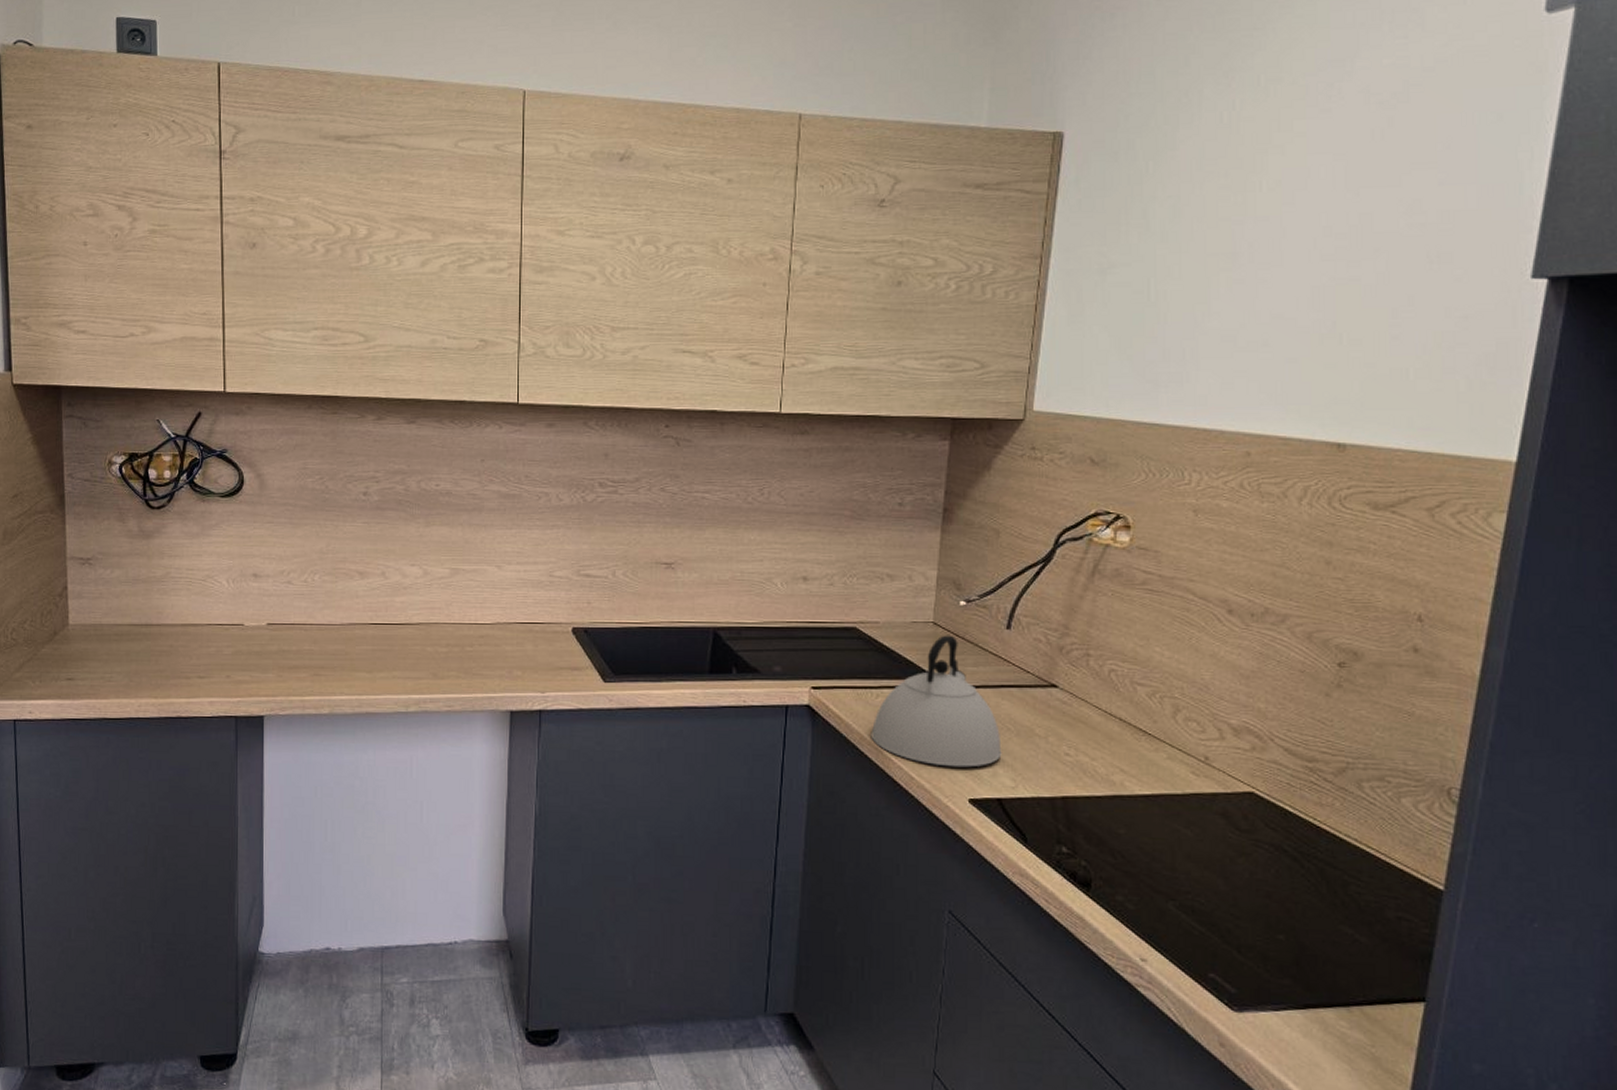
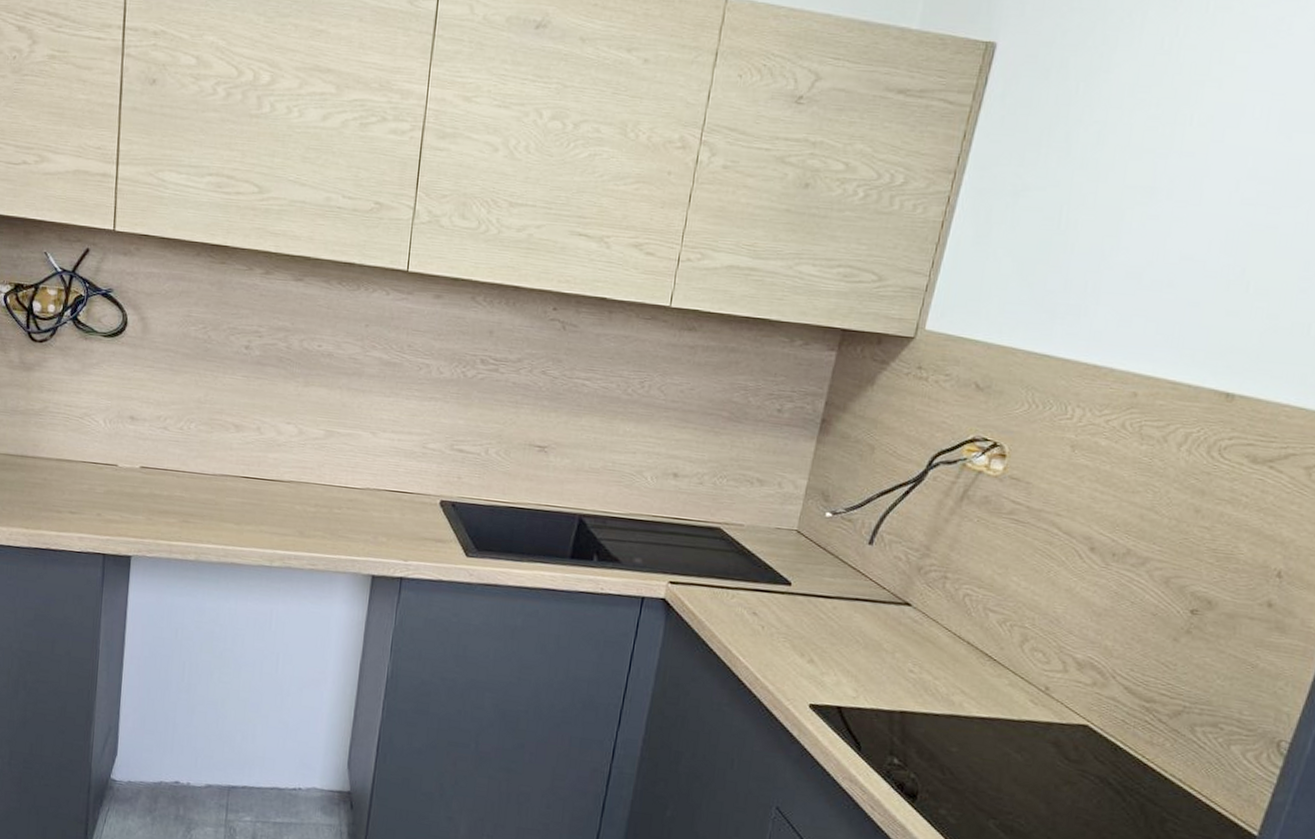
kettle: present [871,635,1002,768] -> none [721,544,849,675]

